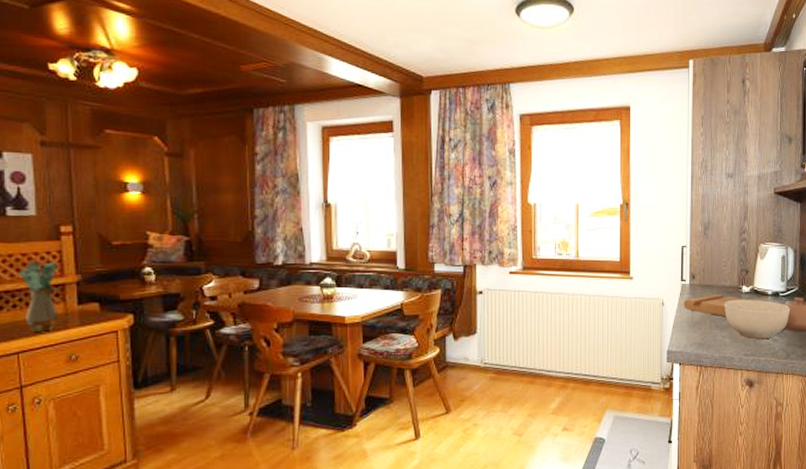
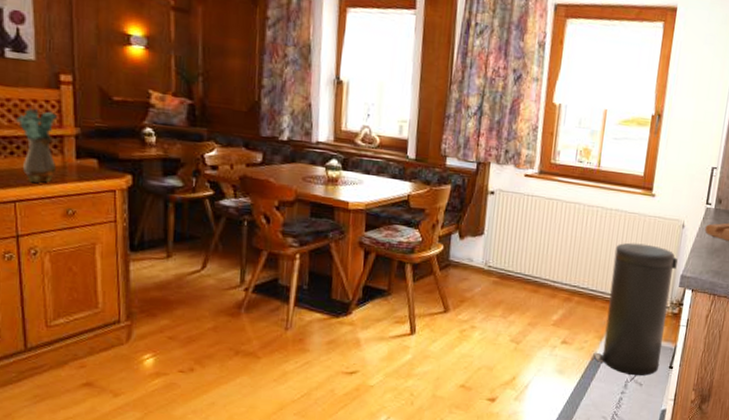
pedal bin: none [594,325,662,454] -> present [593,242,678,376]

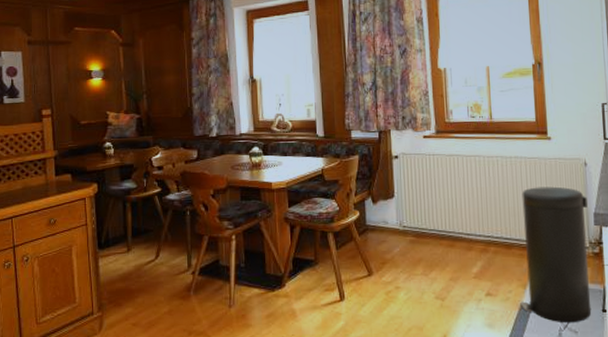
vase: present [16,106,57,184] -> none [12,138,42,201]

